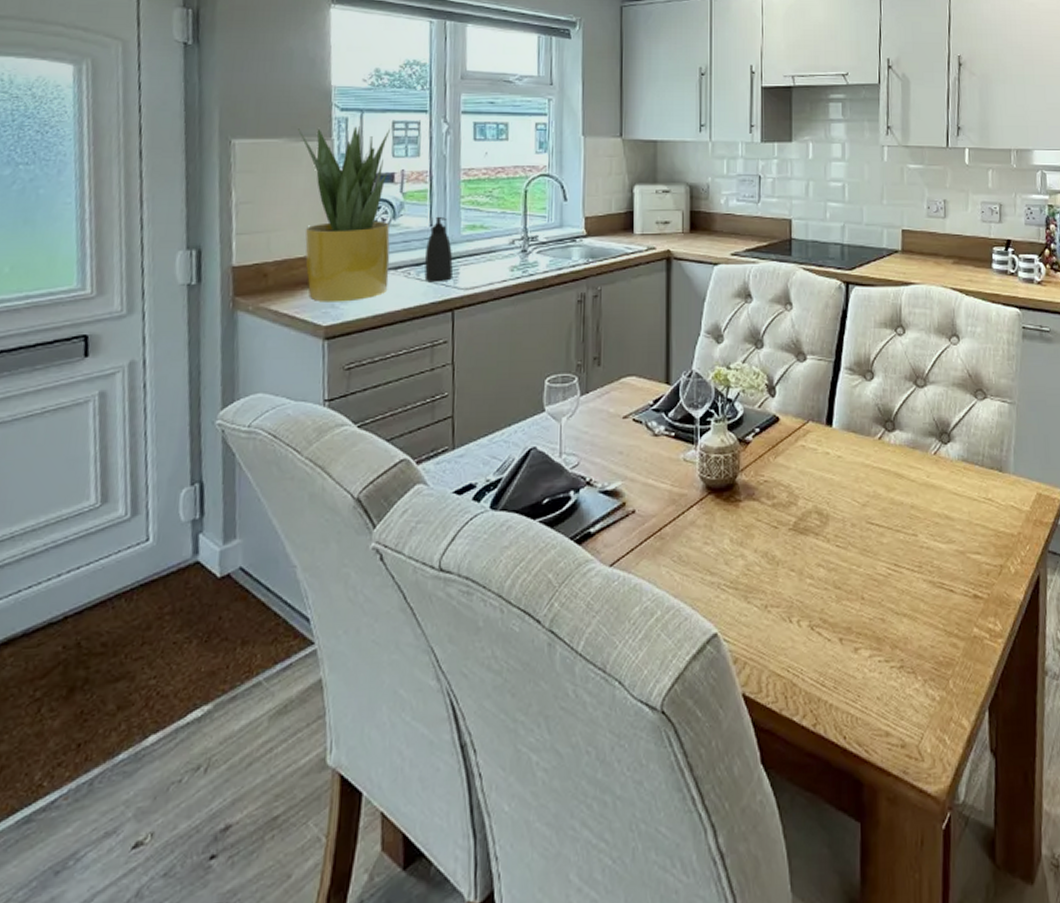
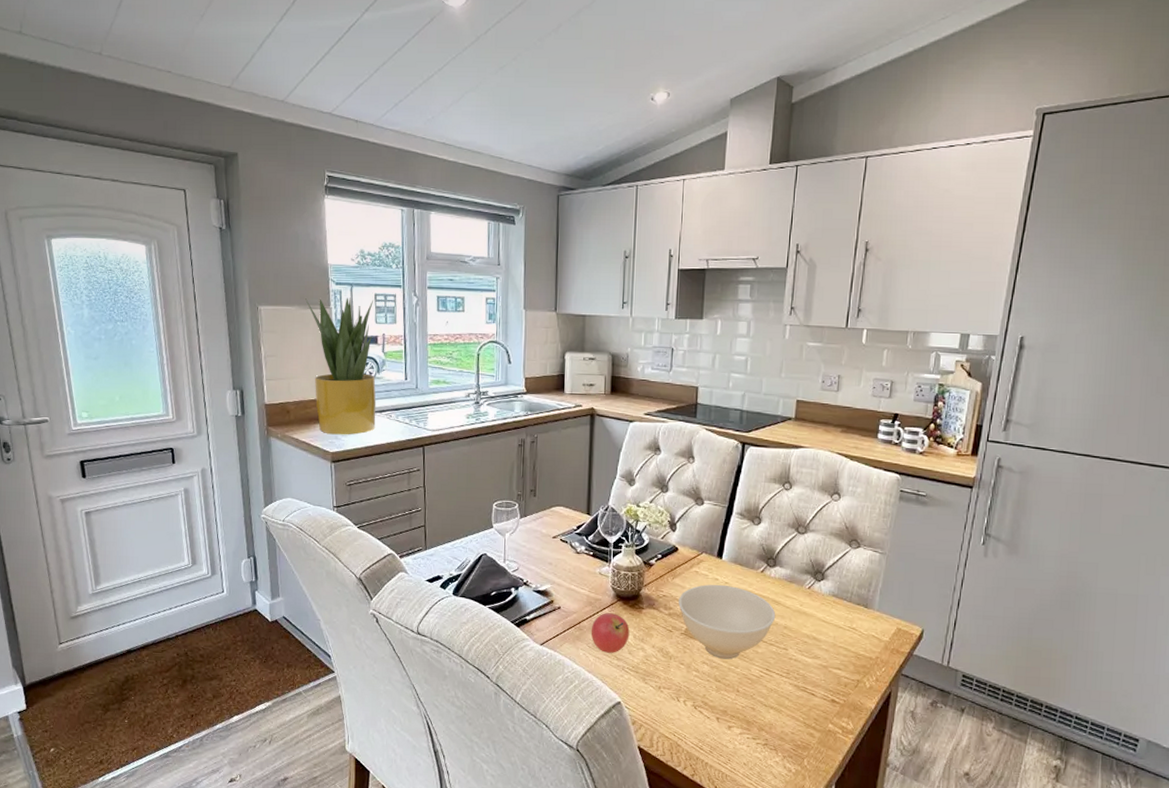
soap dispenser: present [424,216,453,281] -> none [402,372,423,423]
fruit: none [675,511,725,567] -> present [591,613,630,653]
bowl: none [784,459,900,557] -> present [678,584,776,659]

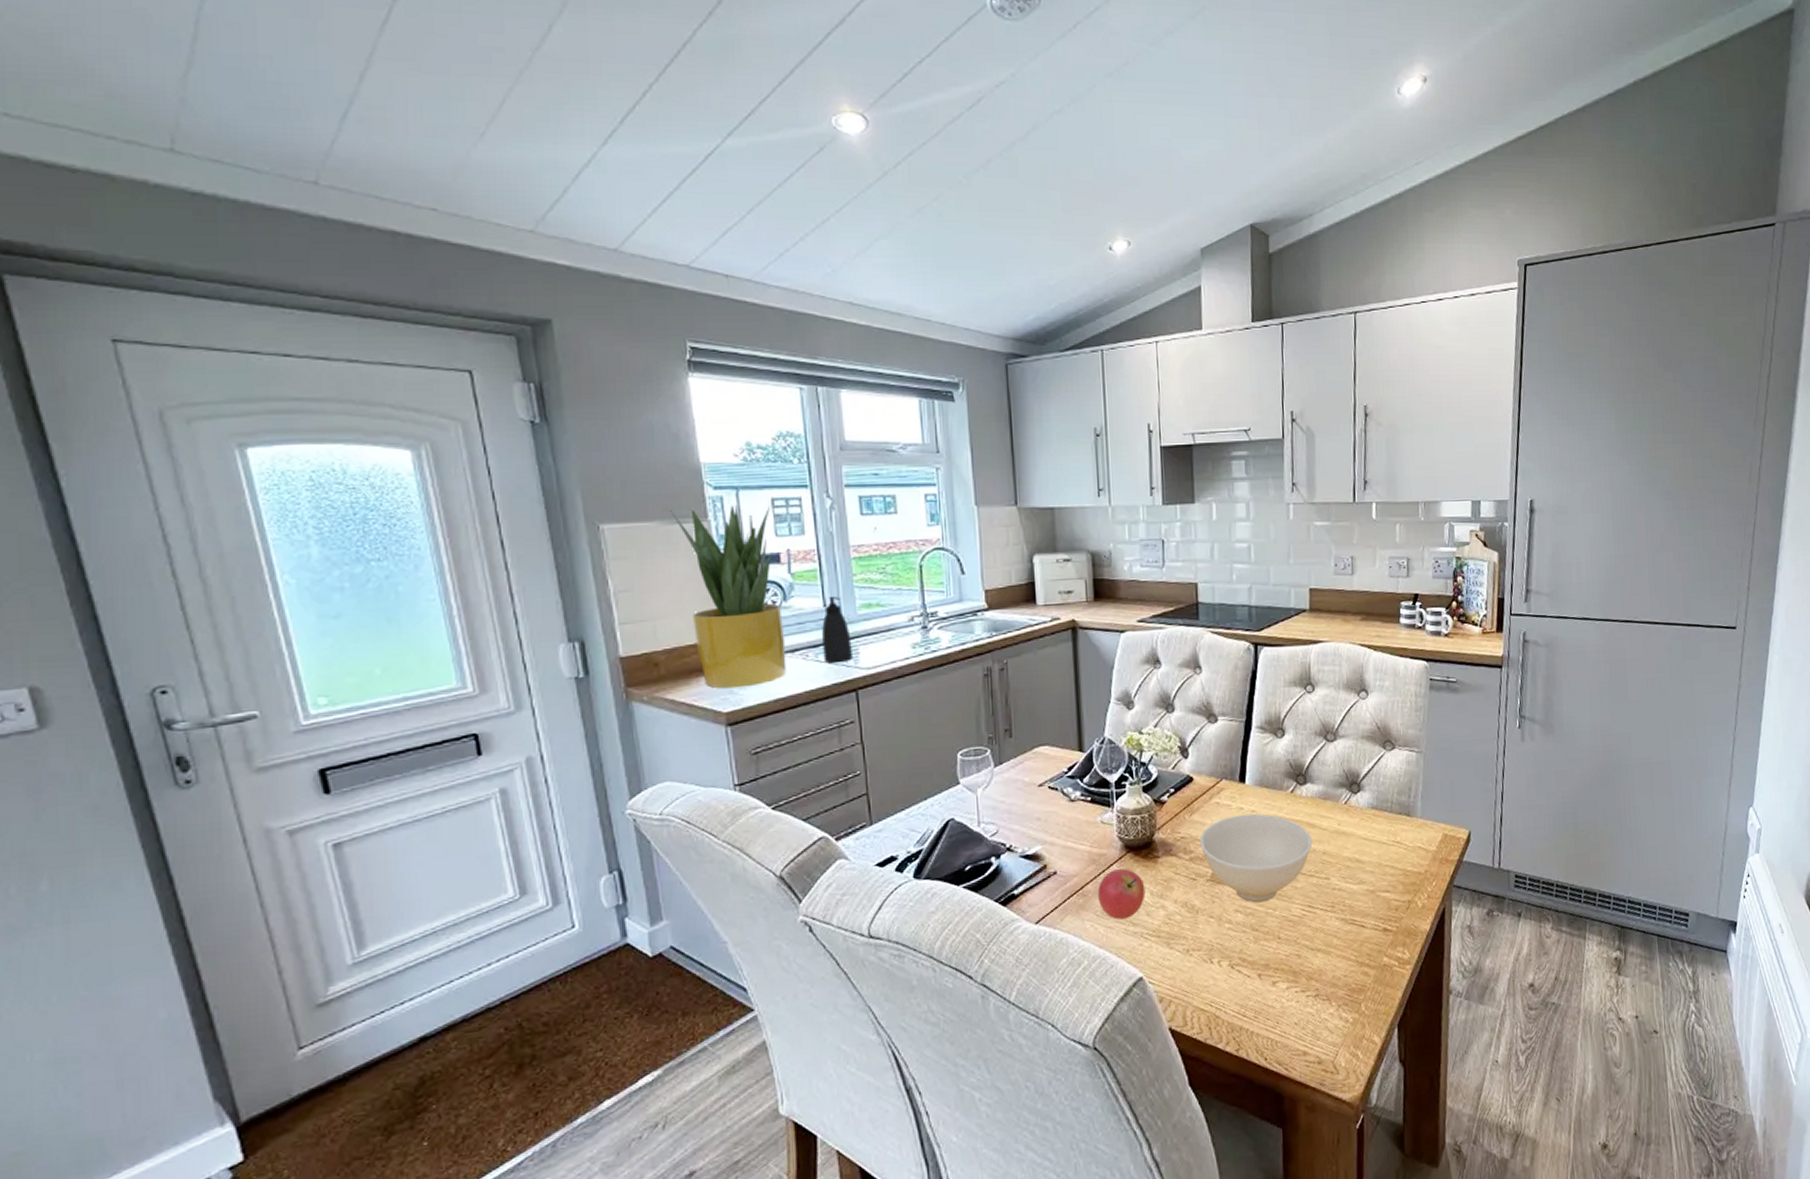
soap dispenser: none [402,372,423,423] -> present [822,596,852,663]

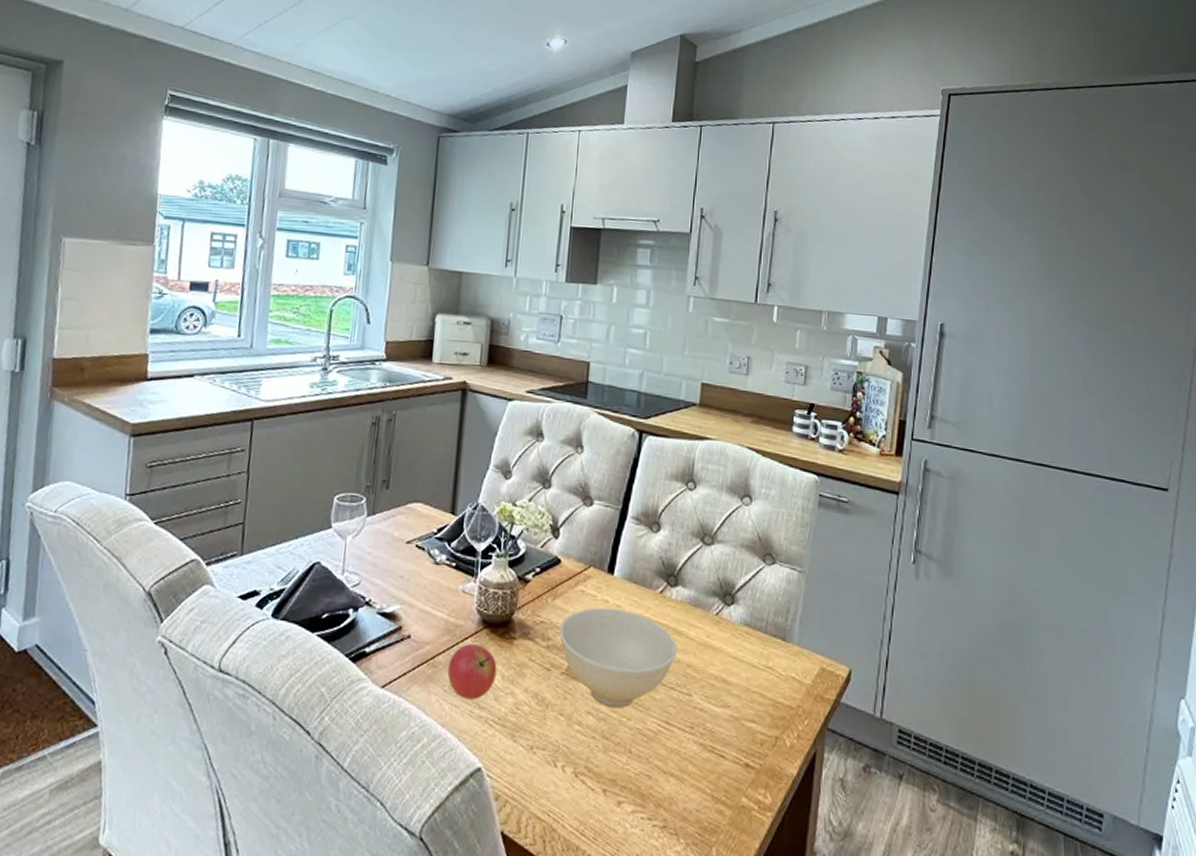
planter: present [670,505,787,689] -> none [119,232,210,402]
soap dispenser: present [822,596,852,663] -> none [228,327,257,391]

